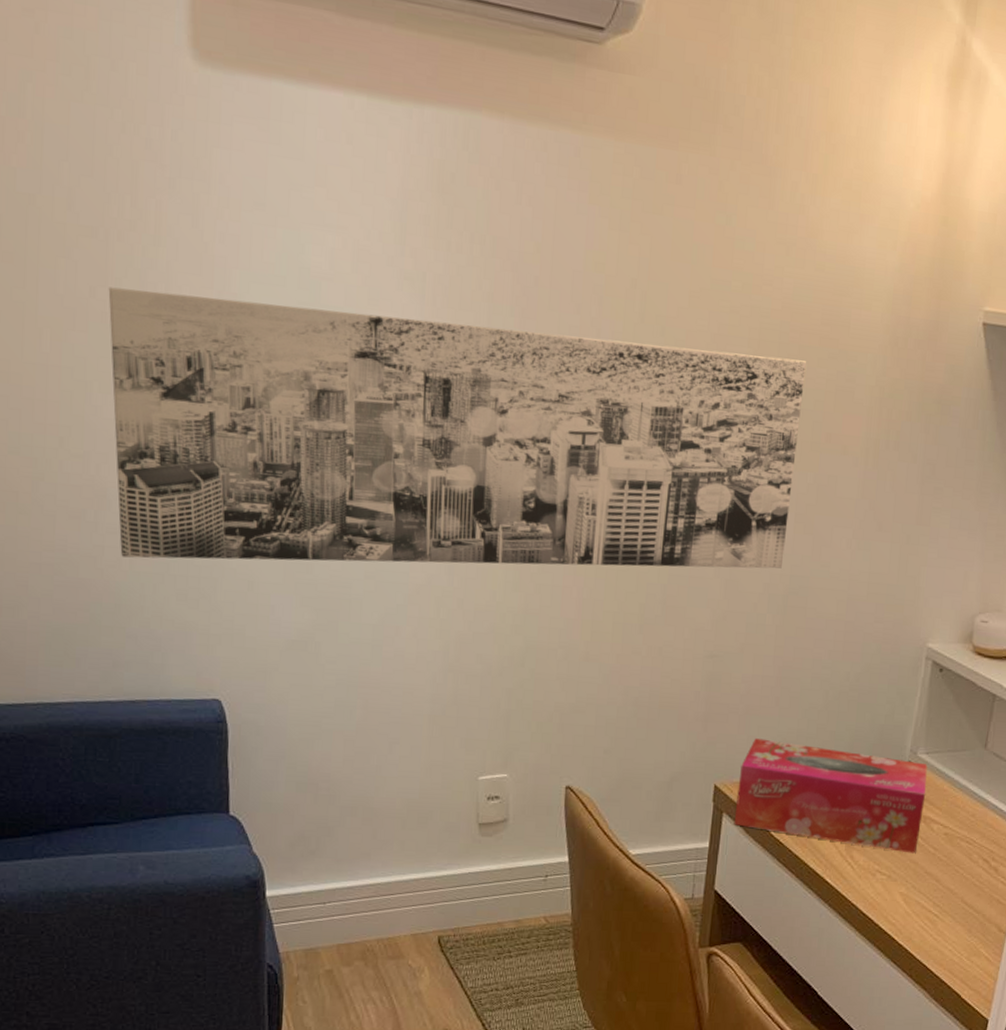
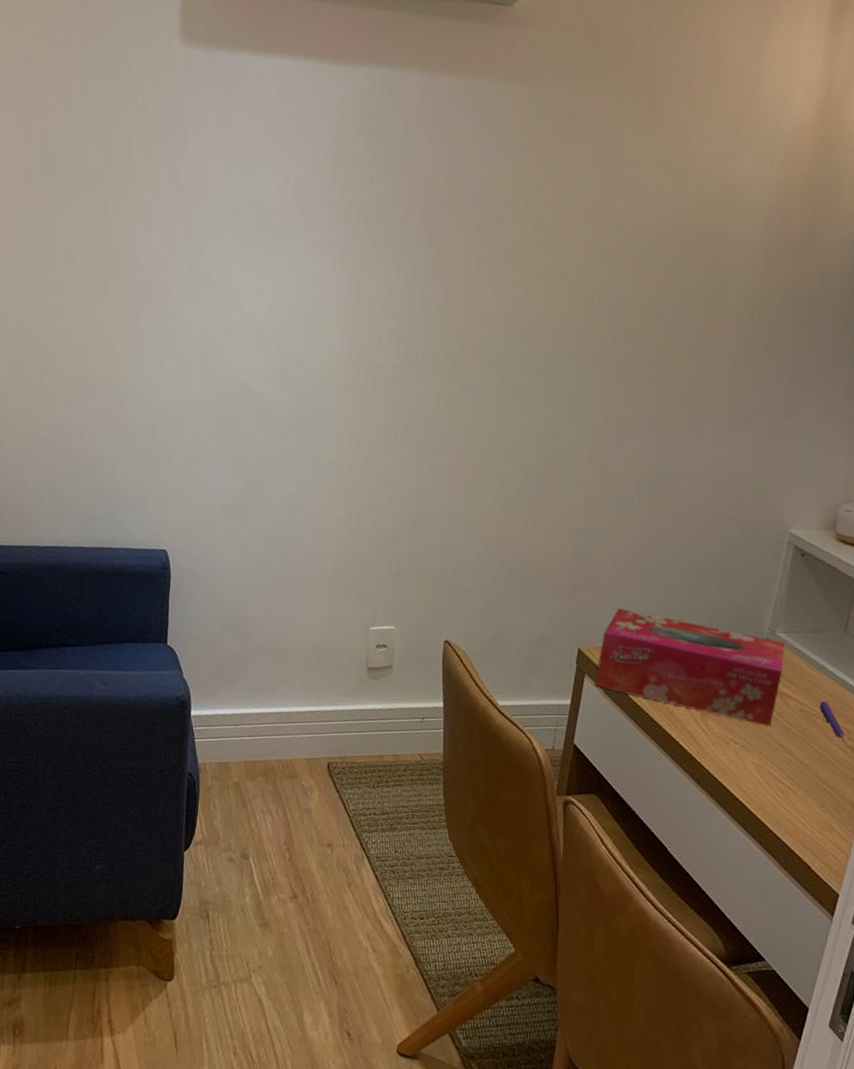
wall art: present [108,287,806,569] -> none [100,221,682,456]
pen: none [963,822,988,861] -> present [819,701,845,739]

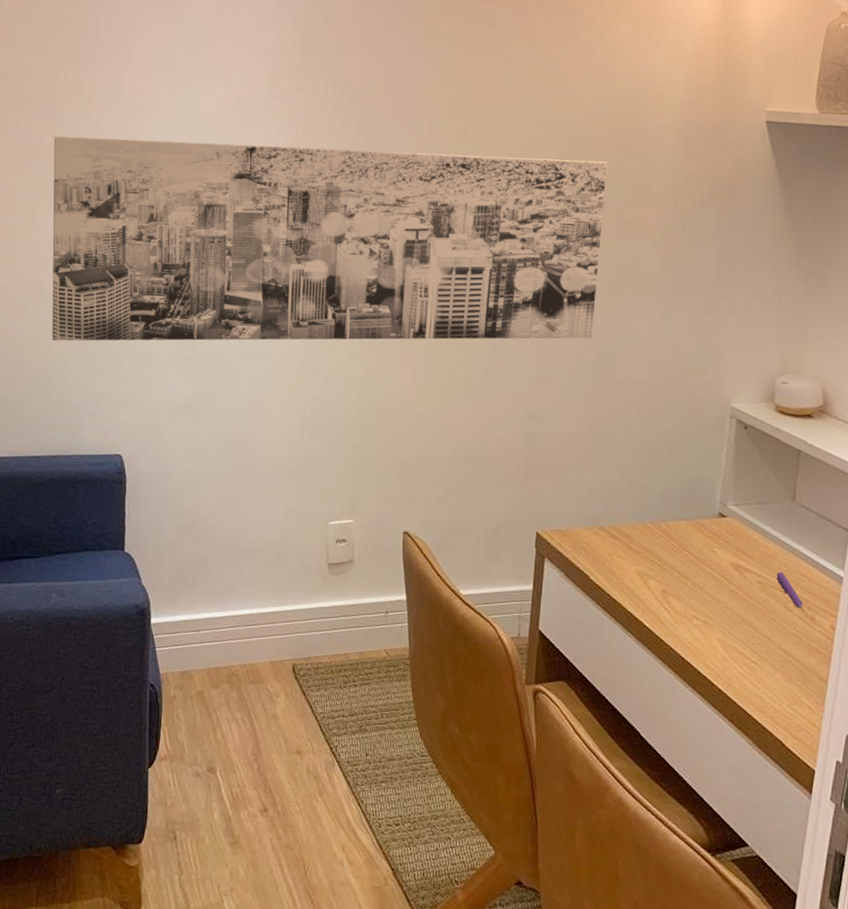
wall art: none [100,221,682,456] -> present [51,136,607,341]
tissue box: present [595,608,786,727] -> none [555,490,738,601]

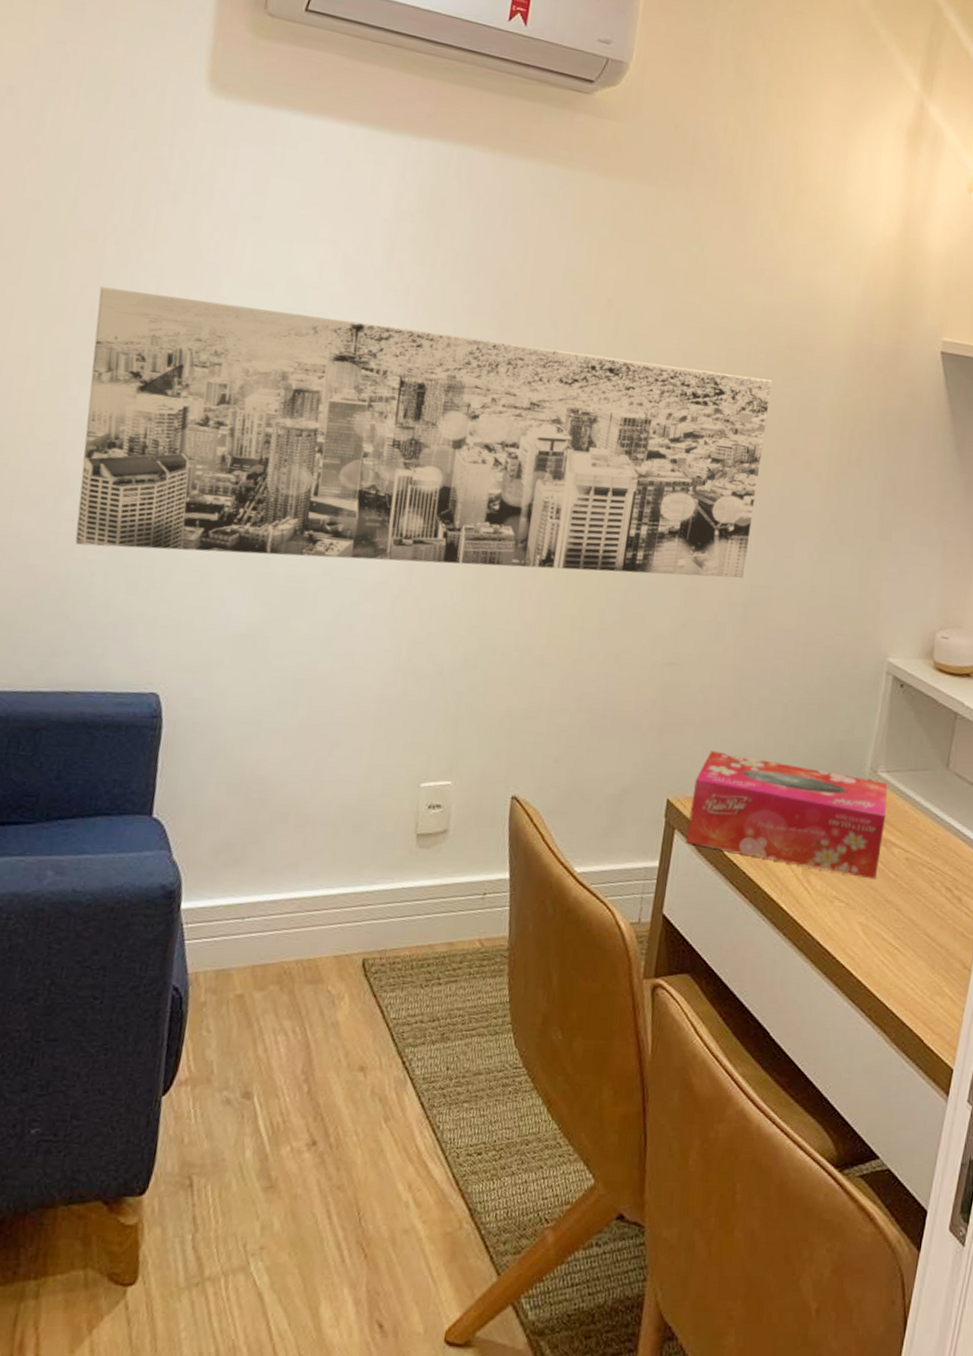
tissue box: none [555,490,738,601] -> present [686,751,888,880]
pen: present [777,572,803,610] -> none [925,847,951,889]

